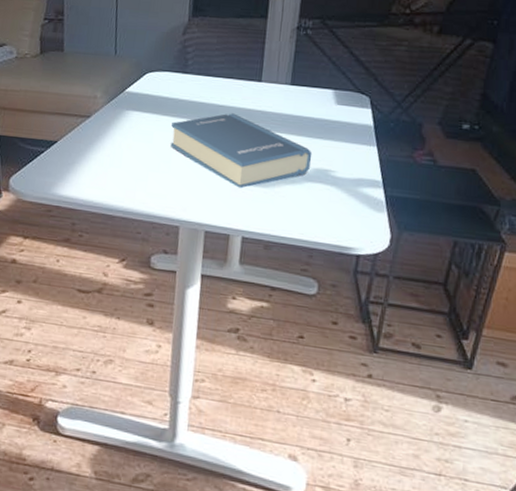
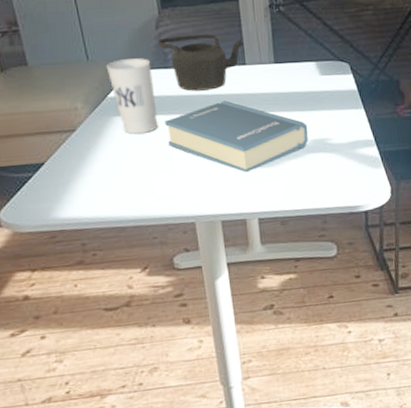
cup: none [130,58,171,132] -> present [106,58,158,135]
teapot: none [181,44,264,101] -> present [157,33,244,91]

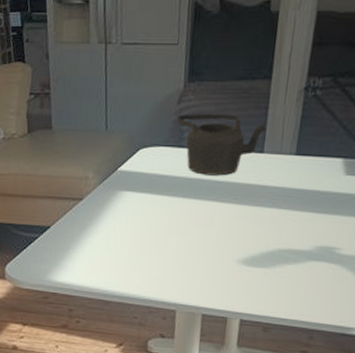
cup: present [106,58,158,135] -> none [122,133,166,213]
hardback book: present [165,100,308,173] -> none [166,189,317,270]

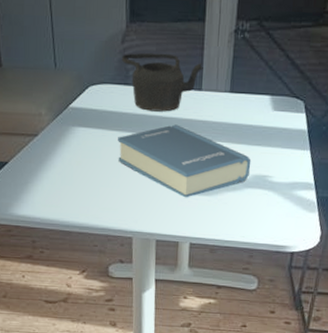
hardback book: none [166,189,317,270] -> present [118,124,251,198]

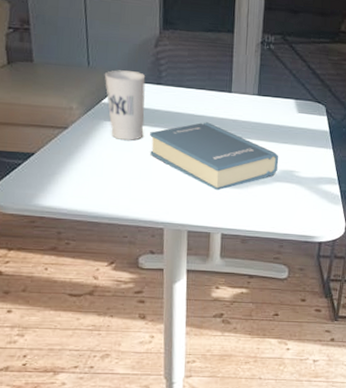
cup: none [71,71,113,147] -> present [104,70,146,141]
teapot: present [121,52,203,112] -> none [154,56,233,111]

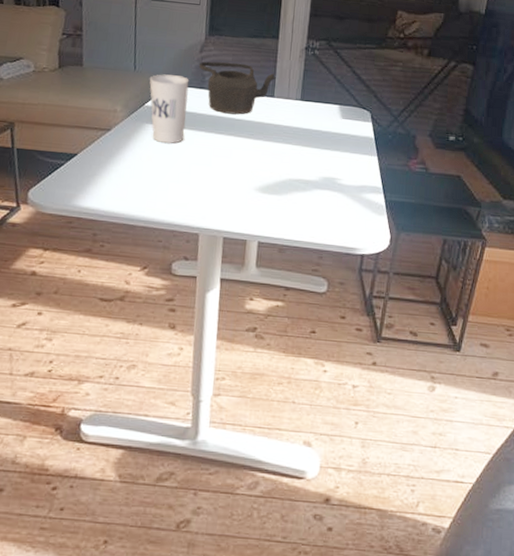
hardback book: present [150,122,279,191] -> none [189,126,321,197]
teapot: none [154,56,233,111] -> present [198,61,276,115]

